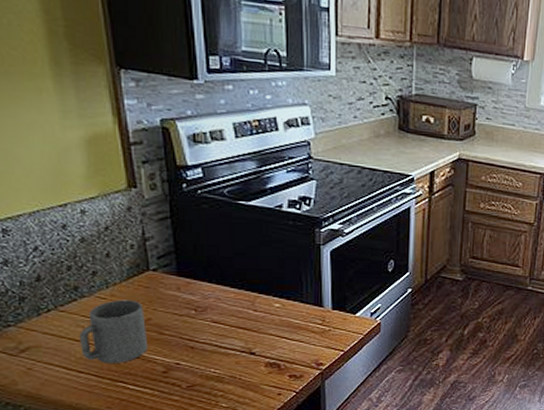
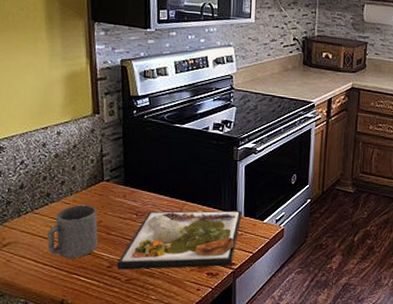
dinner plate: none [175,303,329,375] -> present [117,210,242,270]

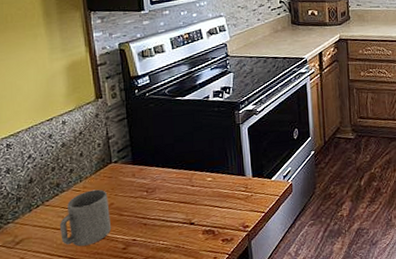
dinner plate: present [117,210,242,270] -> none [132,172,250,250]

